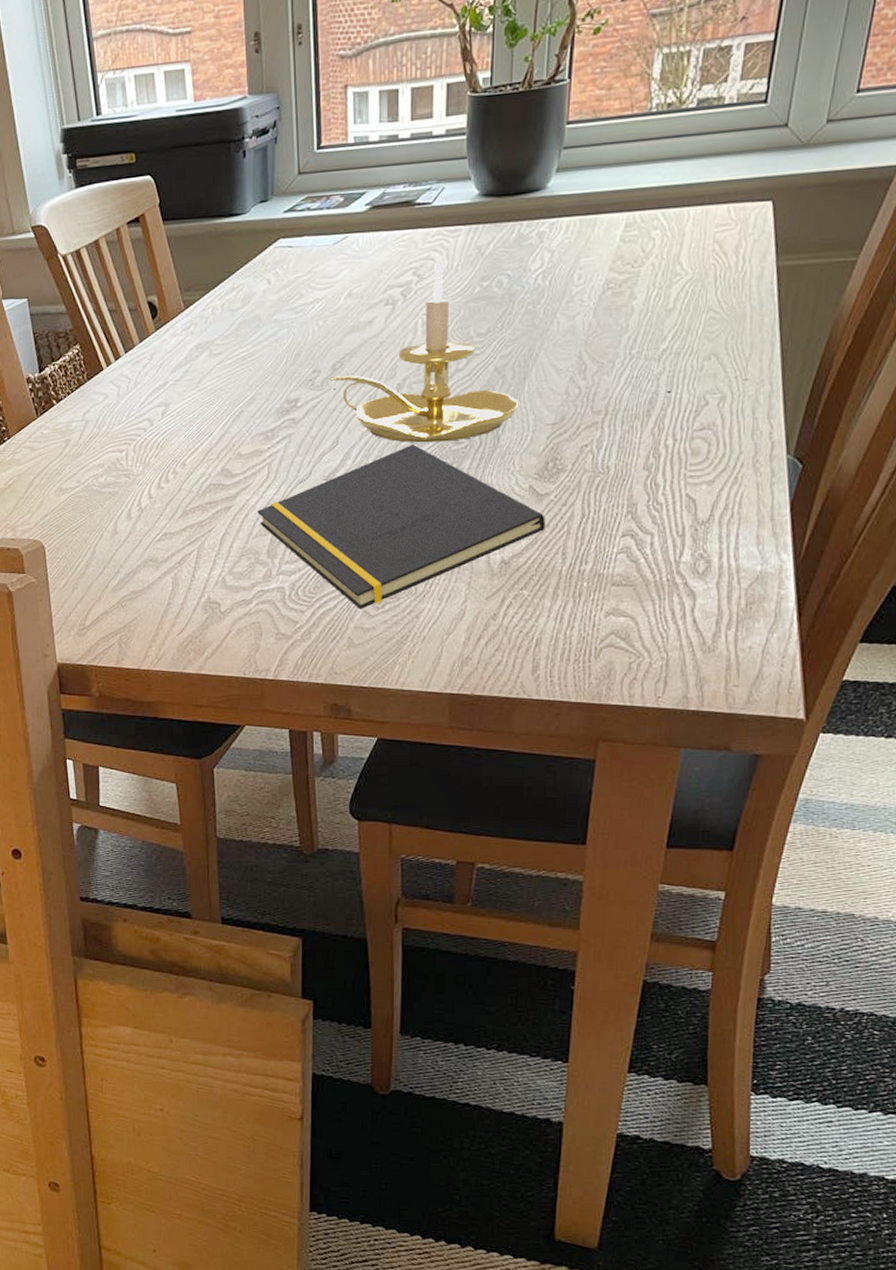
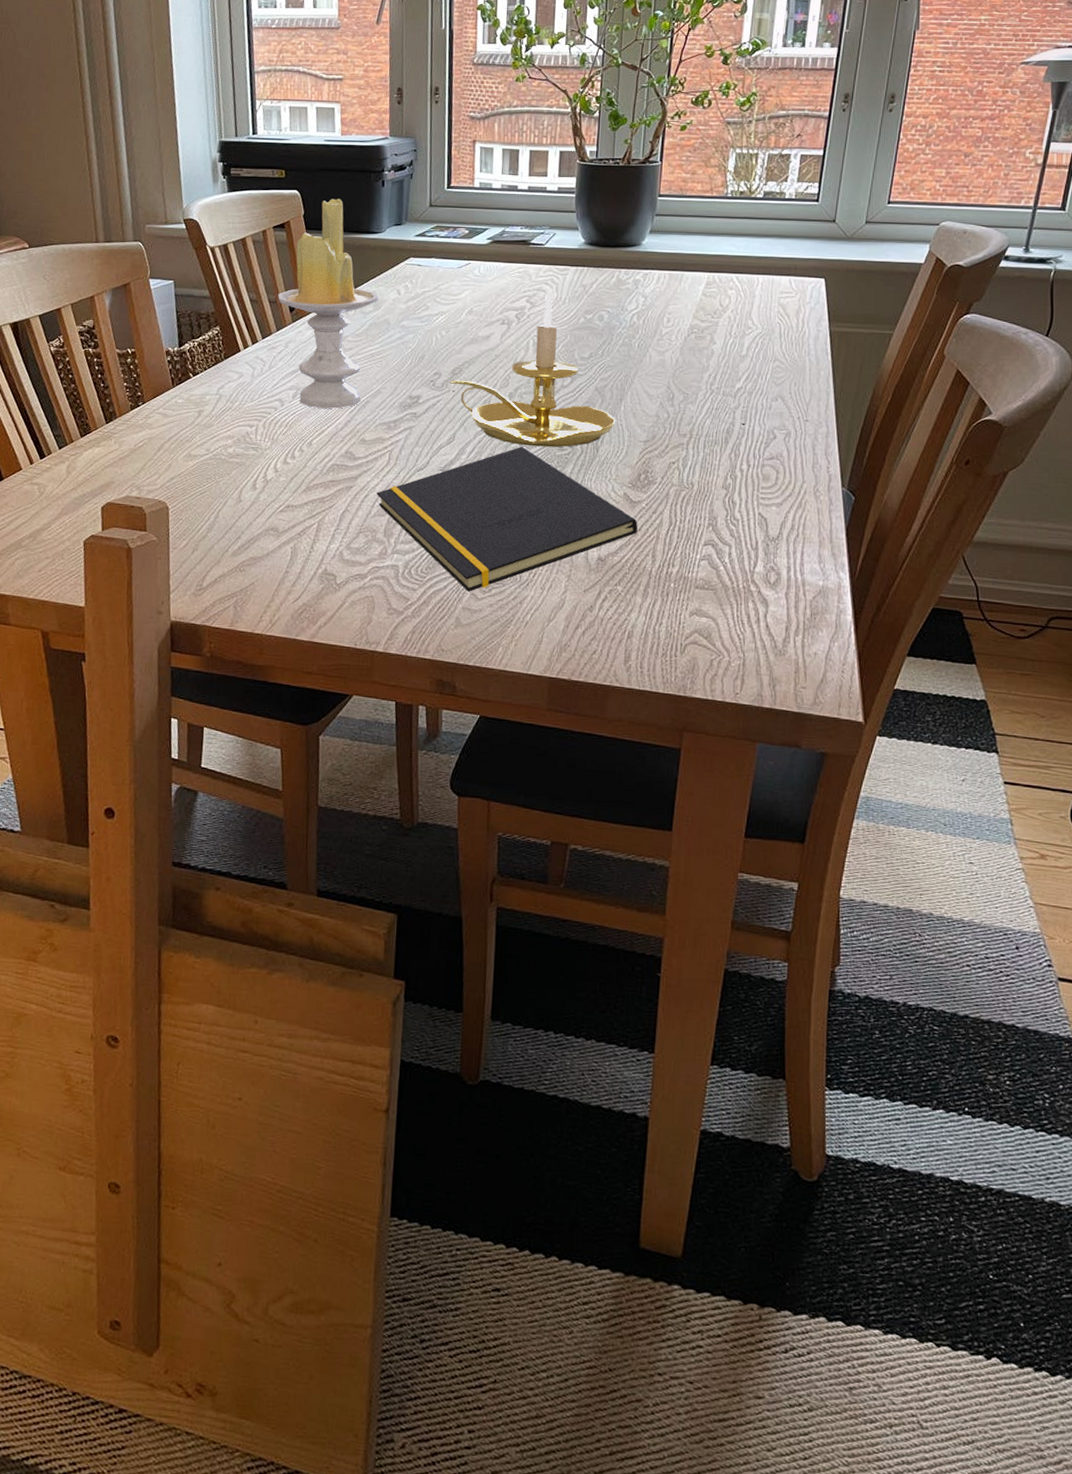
candle: none [138,179,247,425] -> present [278,198,379,409]

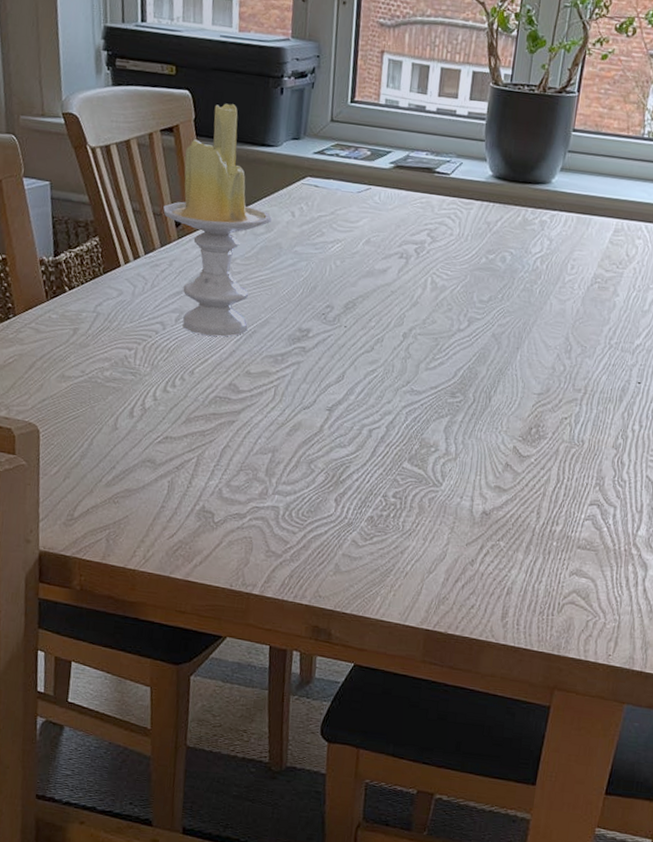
notepad: present [376,447,638,592] -> none [260,391,525,539]
candle holder: present [449,285,616,448] -> none [342,219,511,395]

